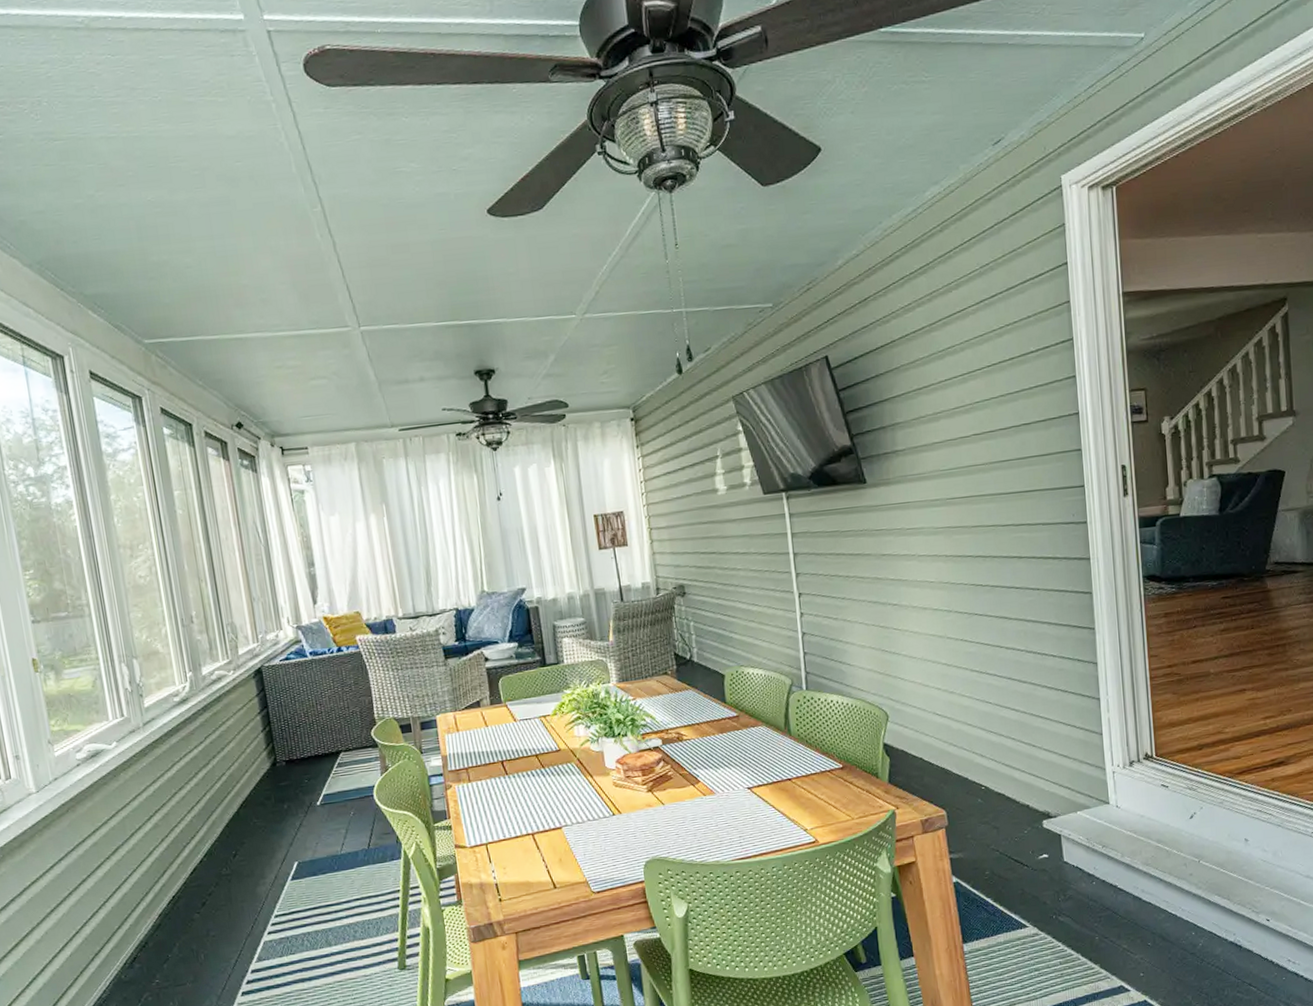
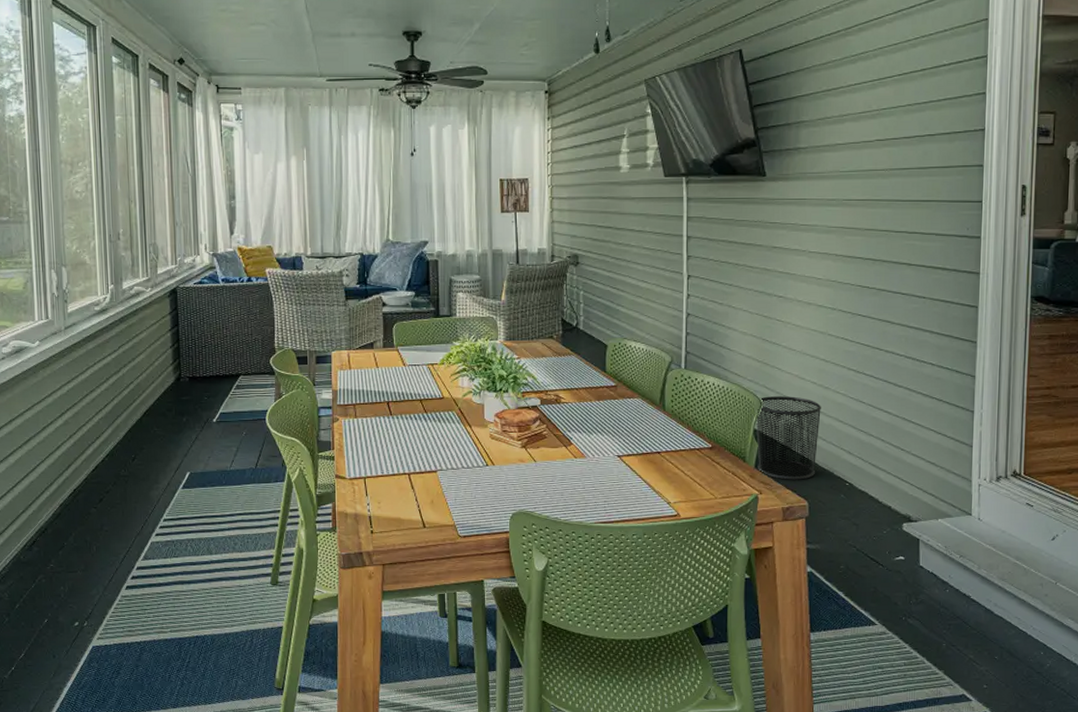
waste bin: none [883,705,950,792] -> present [755,396,822,480]

